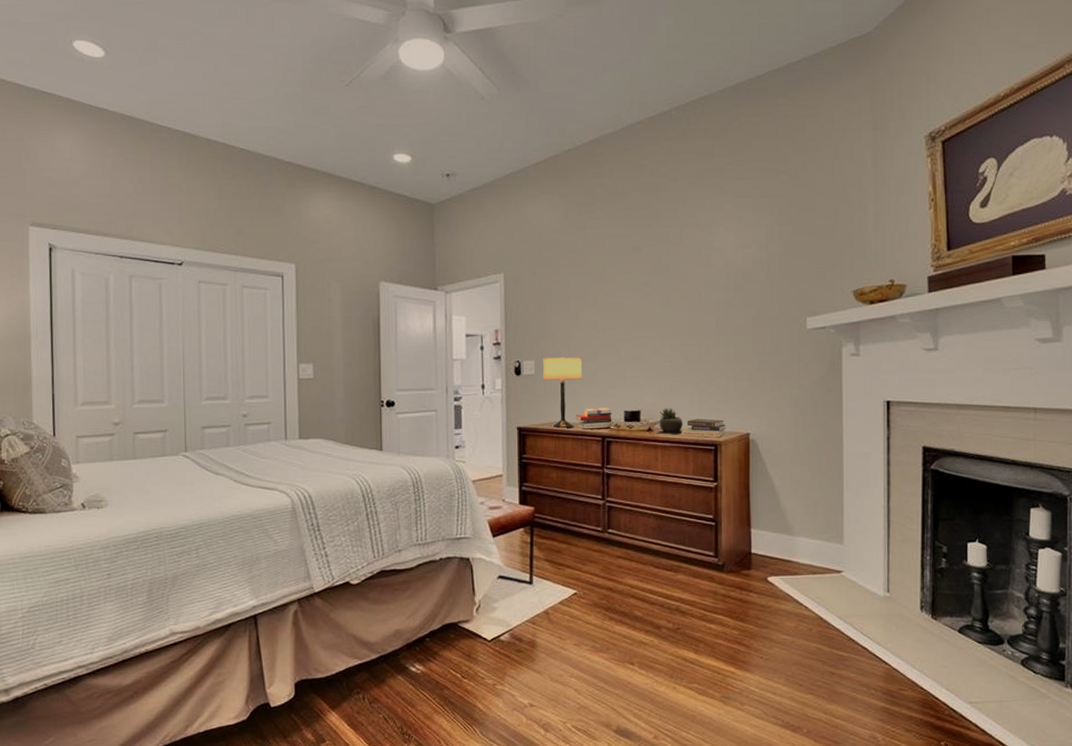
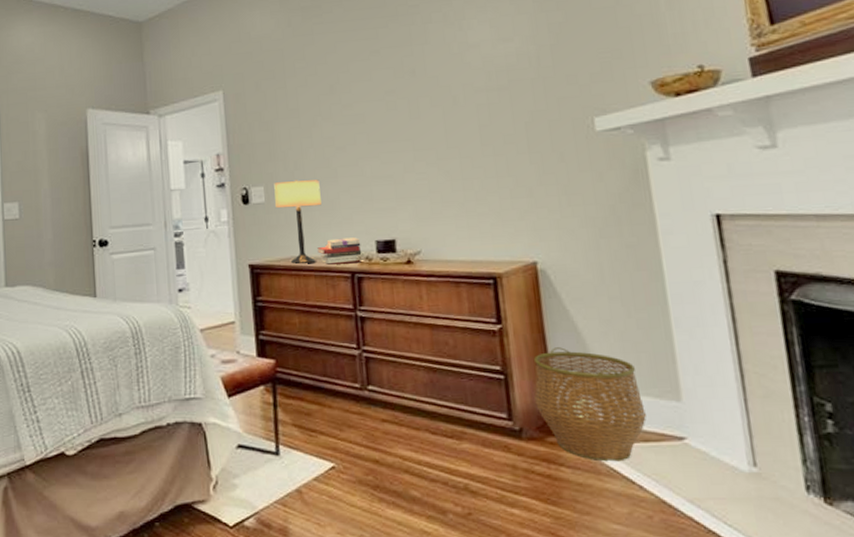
succulent plant: present [656,408,683,435] -> none [417,234,451,267]
books: present [682,418,726,438] -> none [449,246,506,269]
basket: none [736,501,816,589] -> present [533,347,646,462]

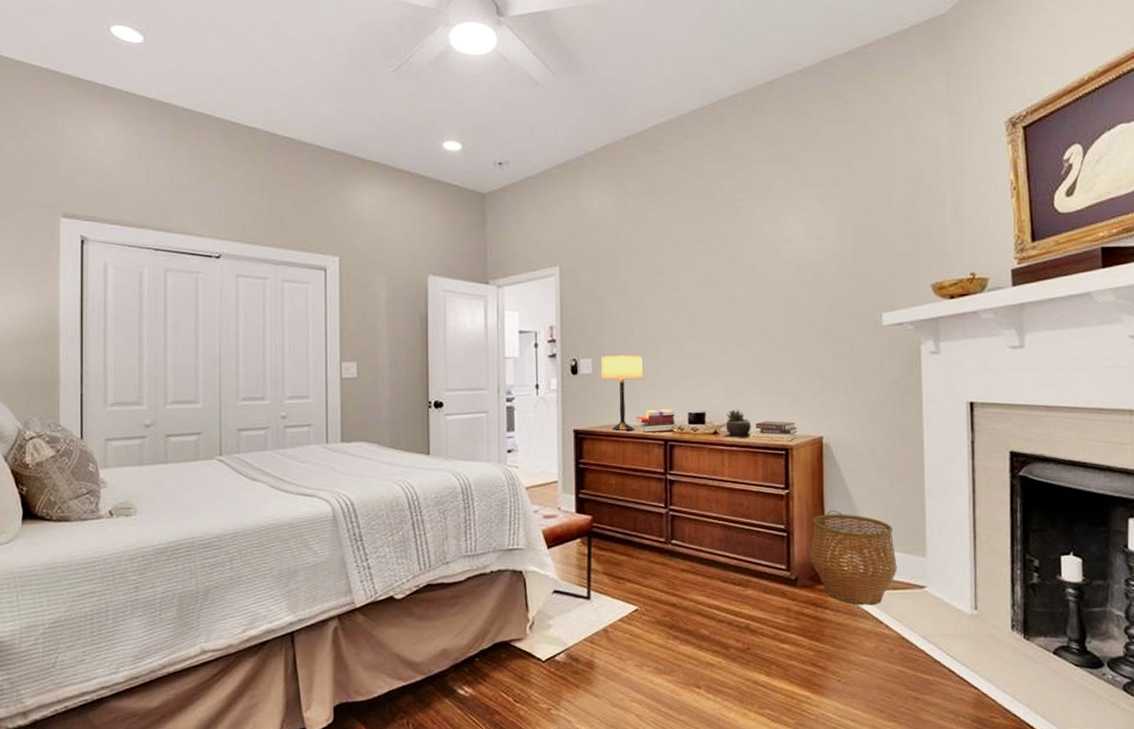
succulent plant: none [417,234,451,267] -> present [722,409,751,438]
books: none [449,246,506,269] -> present [750,421,798,441]

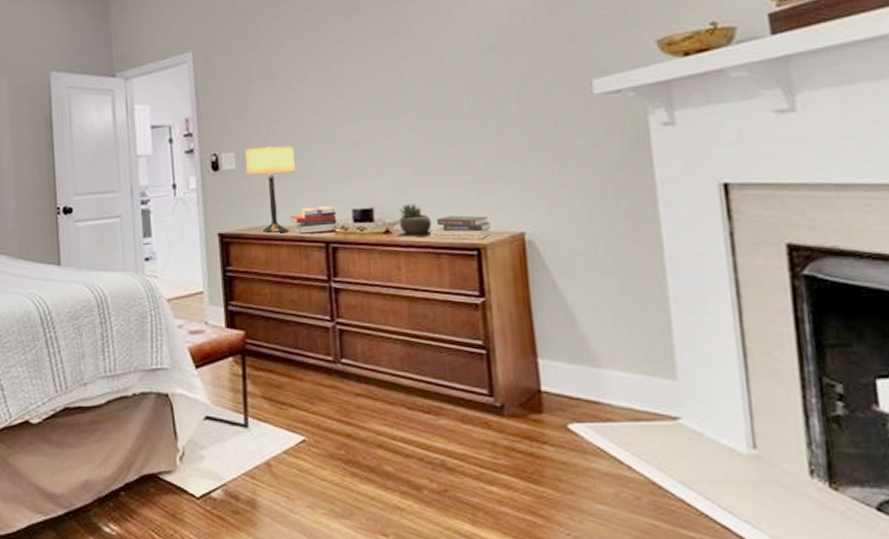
basket: present [810,510,897,606] -> none [518,322,638,441]

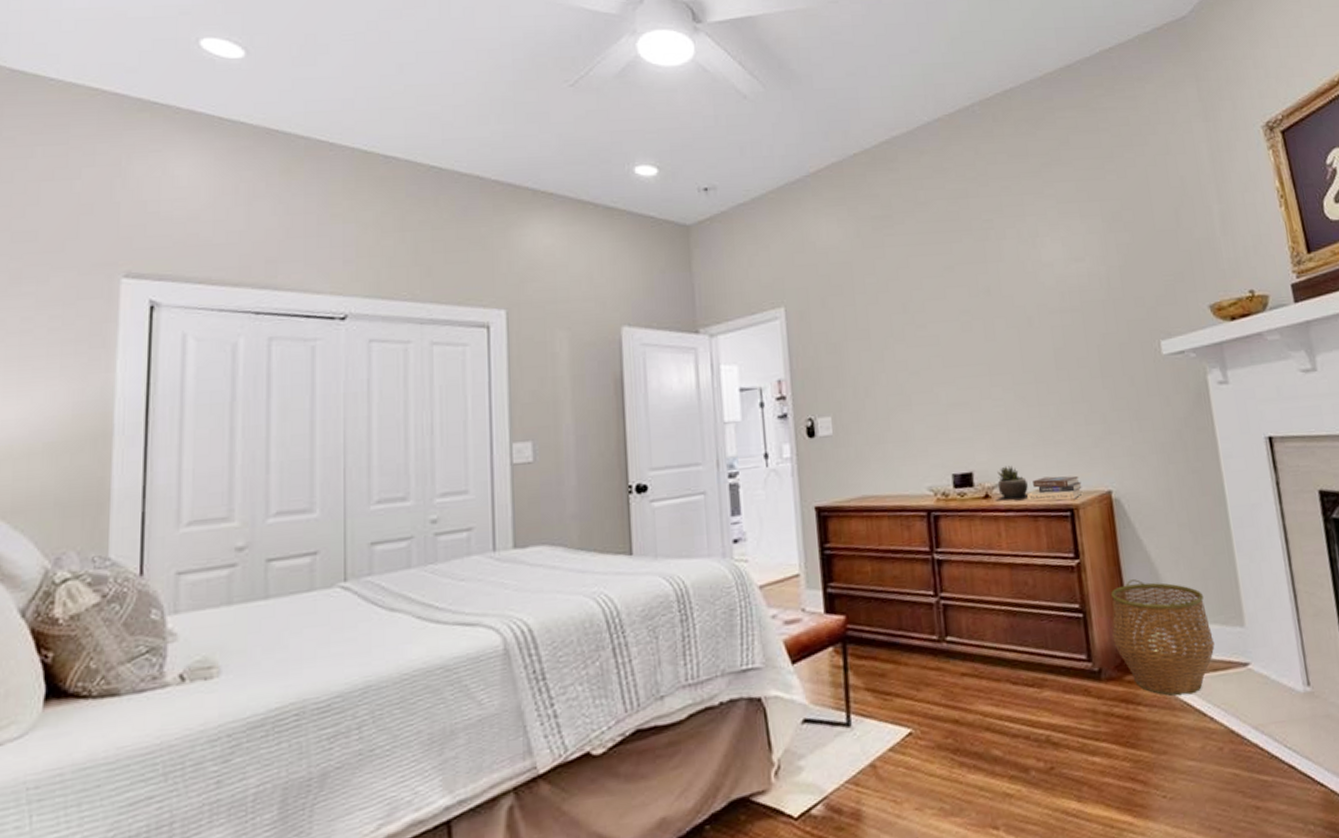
table lamp: present [245,145,295,234] -> none [842,408,895,505]
books: present [290,206,339,234] -> none [891,471,940,503]
basket: none [518,322,638,441] -> present [1110,579,1215,696]

